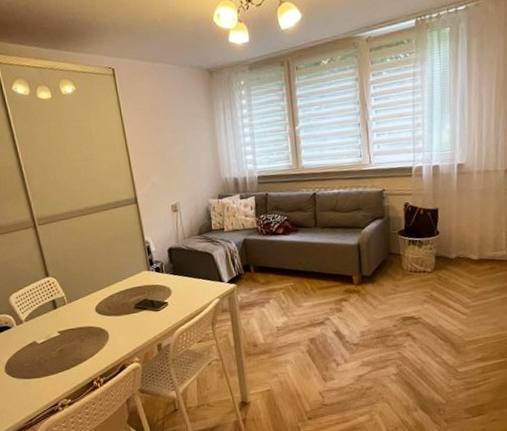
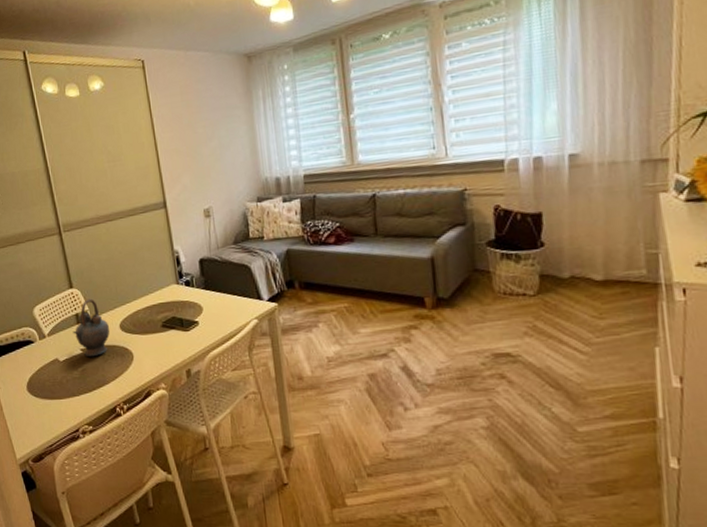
teapot: none [49,286,86,339] -> present [72,298,110,357]

